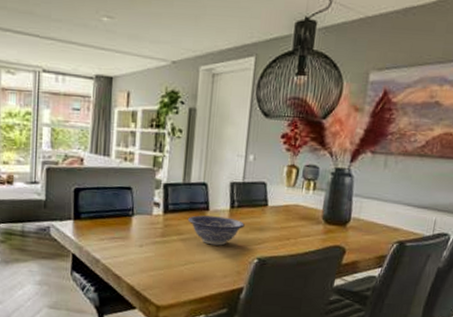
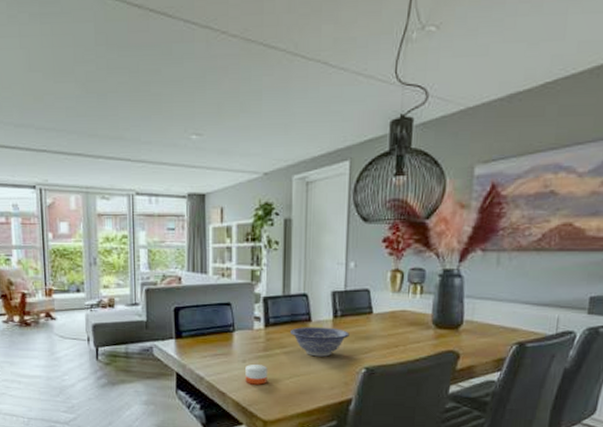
candle: none [141,249,164,270] -> present [245,365,267,385]

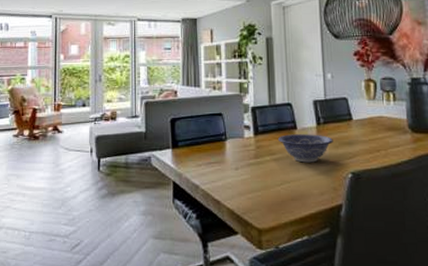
candle: present [245,365,267,385] -> none [238,172,260,192]

